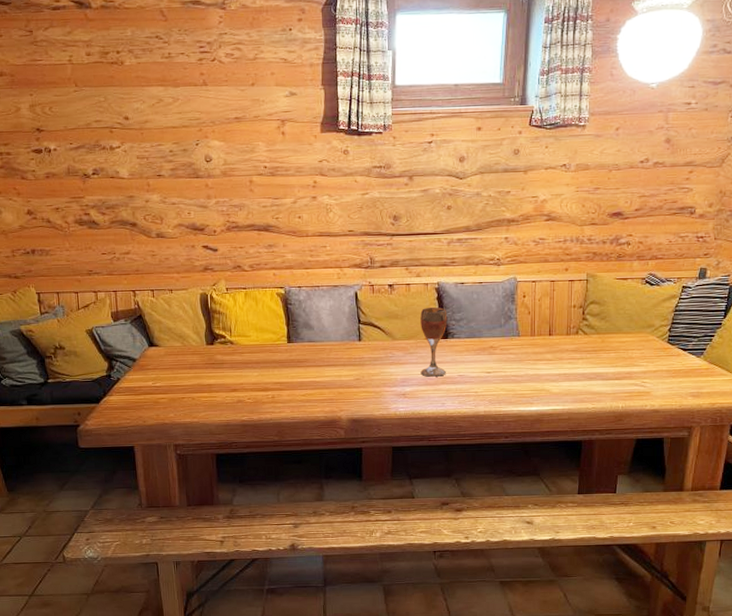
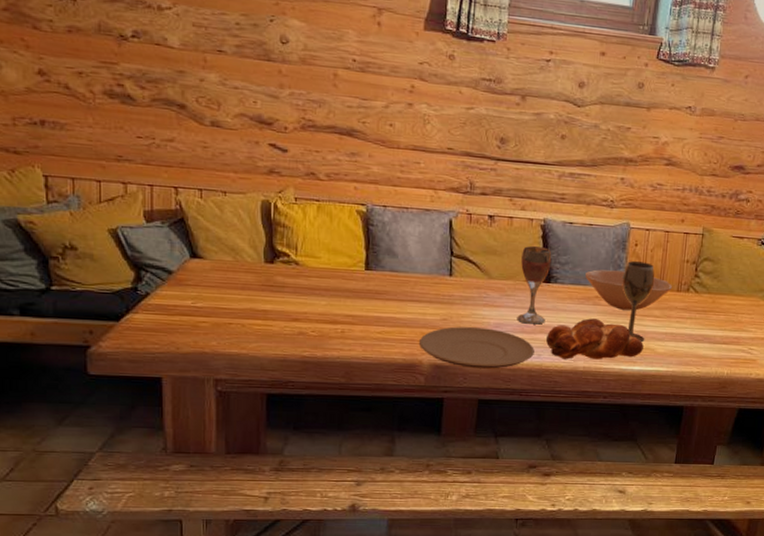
plate: none [337,384,438,420] -> present [418,326,534,369]
bread loaf: none [447,367,539,406] -> present [545,318,644,360]
bowl: none [479,321,562,357] -> present [585,269,673,310]
wine glass: none [514,311,545,384] -> present [622,261,655,342]

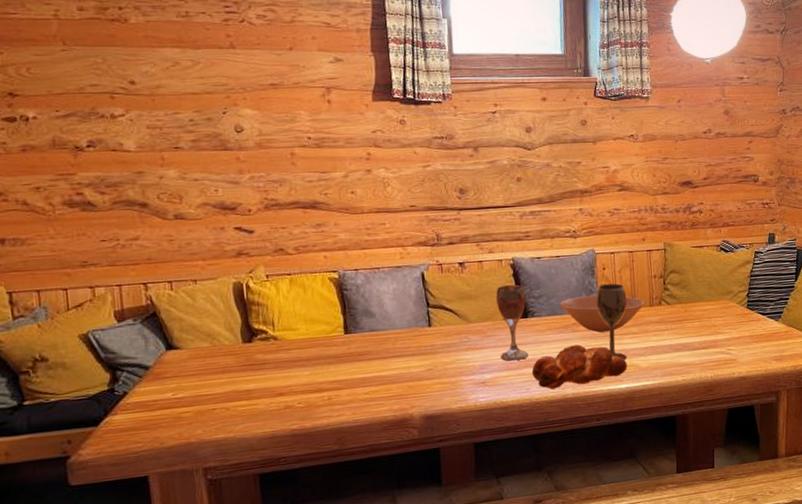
plate: present [418,326,534,369] -> none [407,371,523,413]

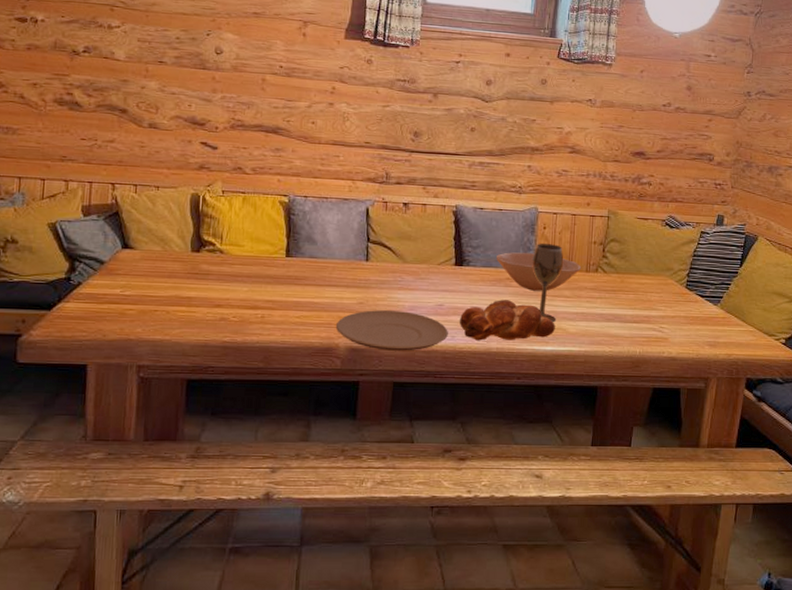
plate: none [407,371,523,413] -> present [335,310,448,351]
cup: present [496,284,529,361] -> none [431,231,464,307]

